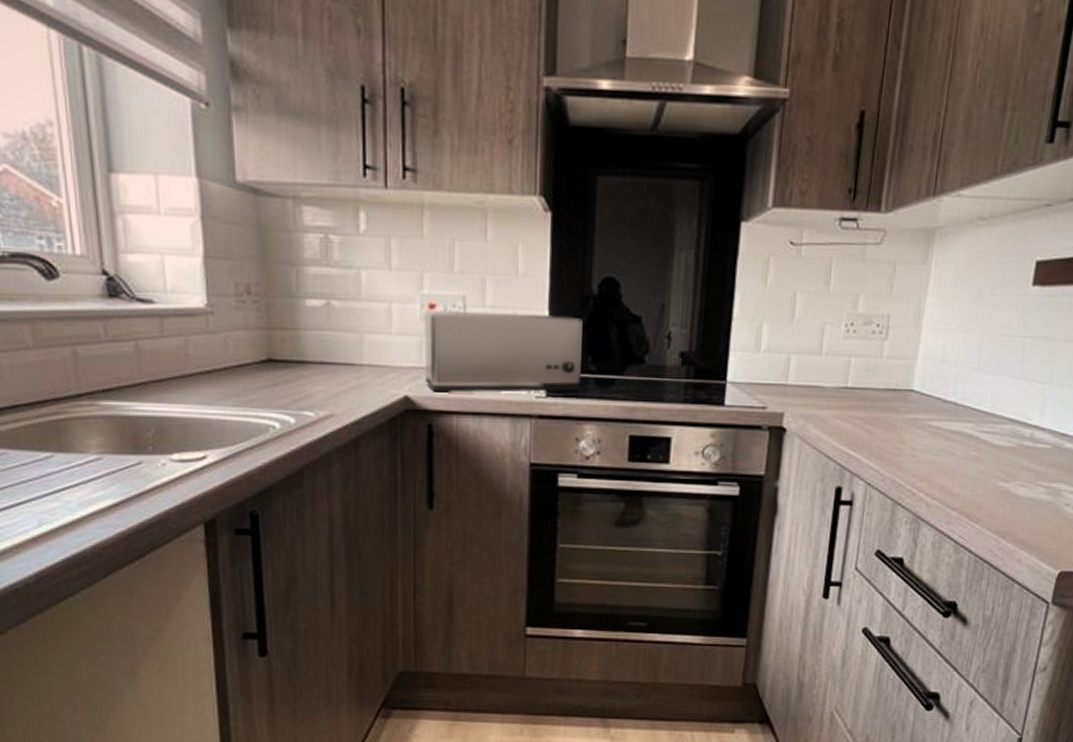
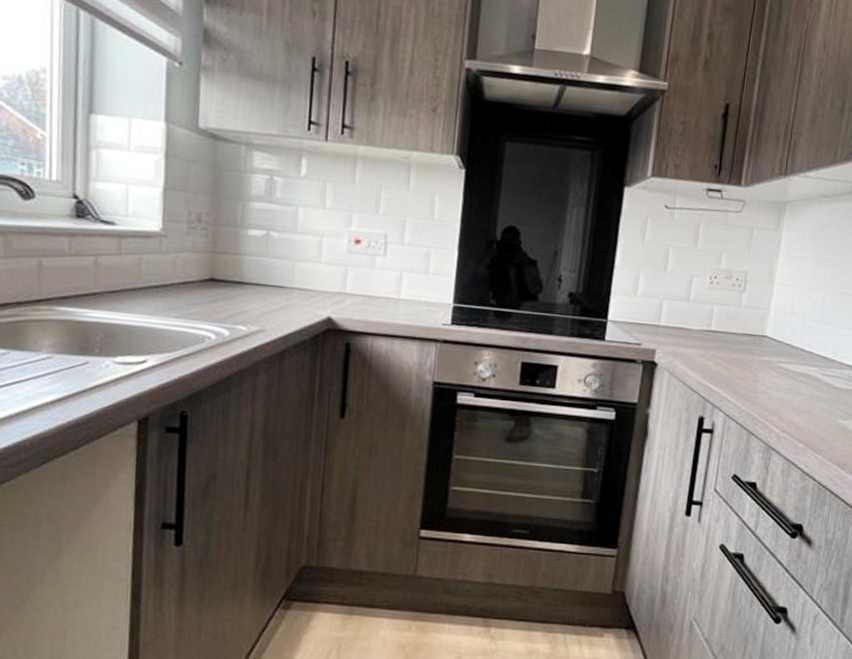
toaster: present [424,311,583,393] -> none [346,245,487,322]

